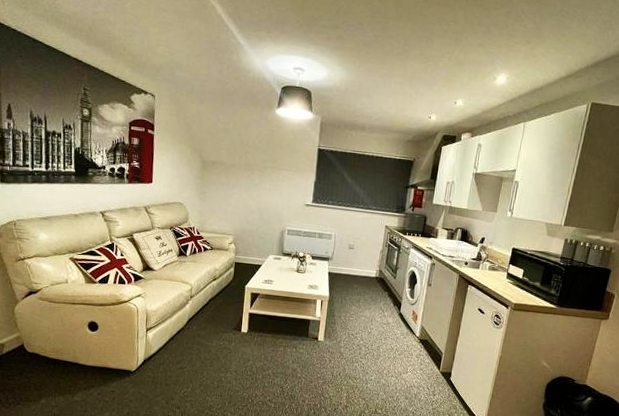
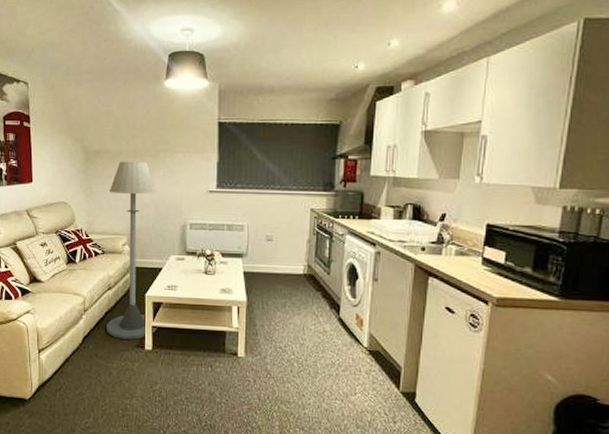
floor lamp: none [209,172,262,323] -> present [107,161,158,340]

